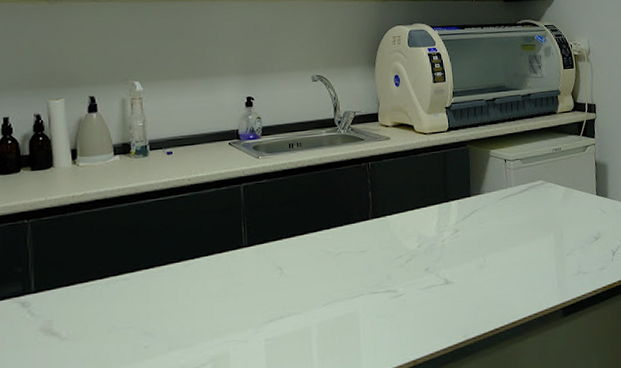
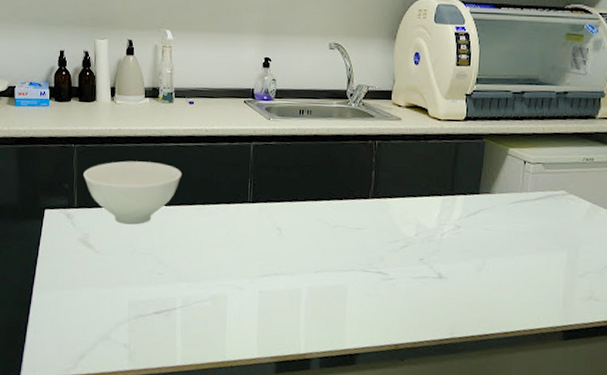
bowl: none [41,222,165,300] -> present [83,161,182,225]

